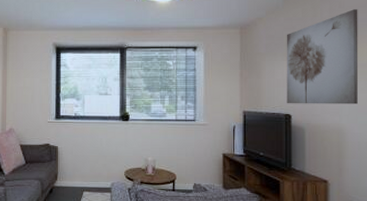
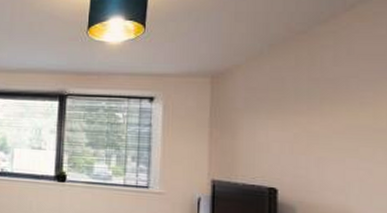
wall art: present [286,9,359,105] -> none [271,58,374,182]

